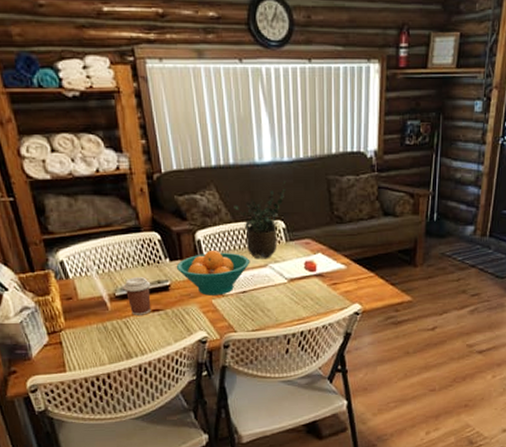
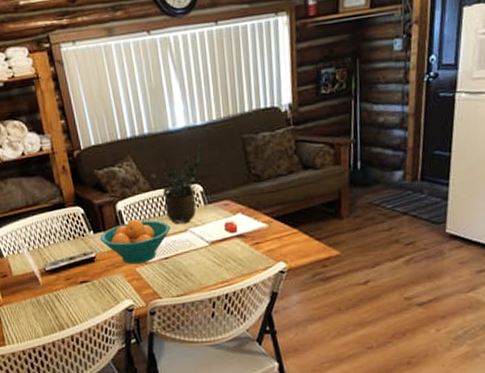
coffee cup: present [123,277,152,315] -> none [52,251,80,288]

